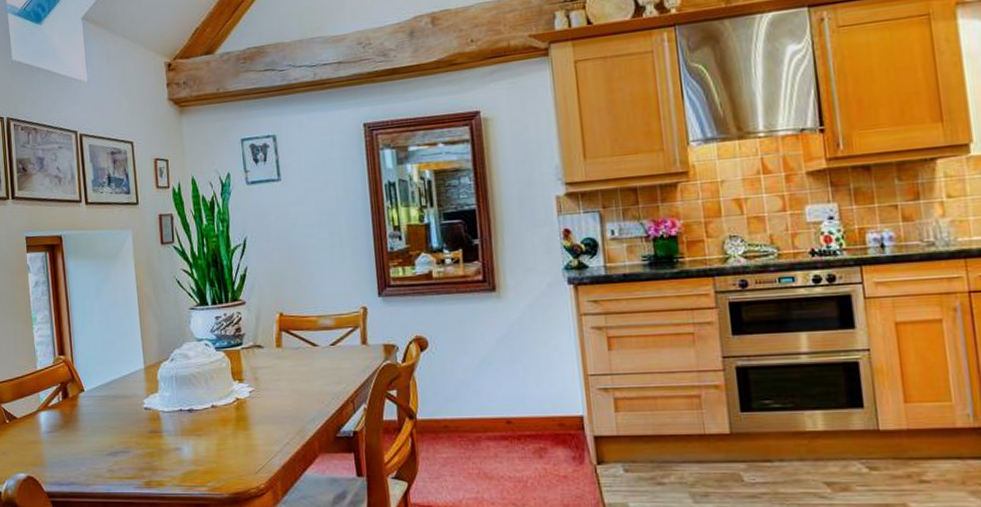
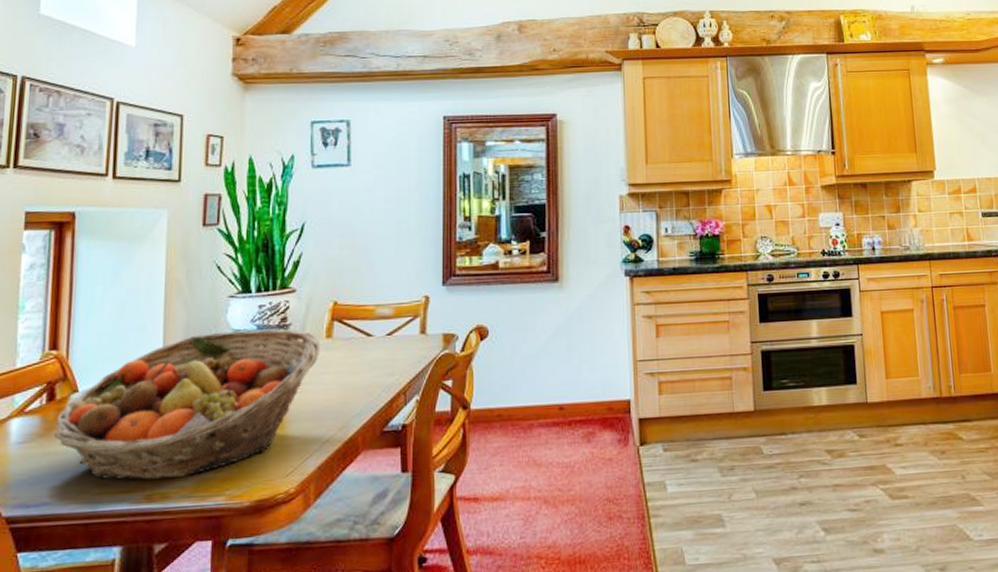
fruit basket: none [72,338,273,470] -> present [54,329,321,481]

